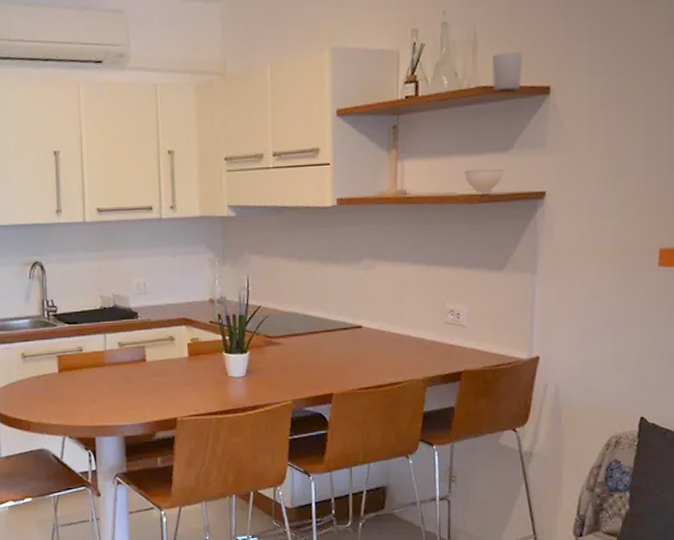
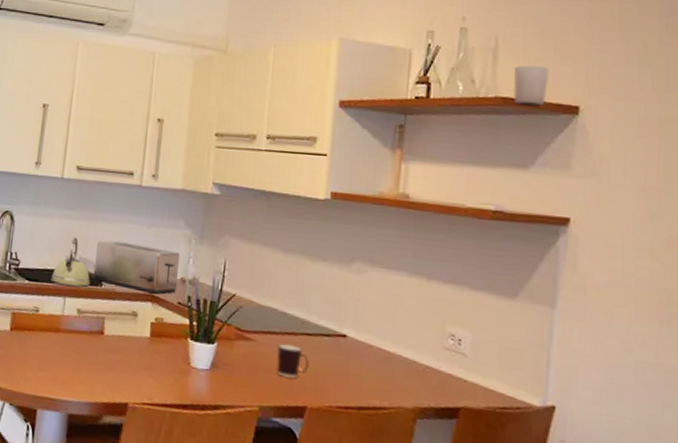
kettle: none [89,276,127,323] -> present [50,237,91,287]
toaster: none [128,273,208,318] -> present [94,240,181,294]
mug: none [303,342,332,372] -> present [276,343,309,379]
bowl: present [464,168,504,193] -> none [476,181,522,210]

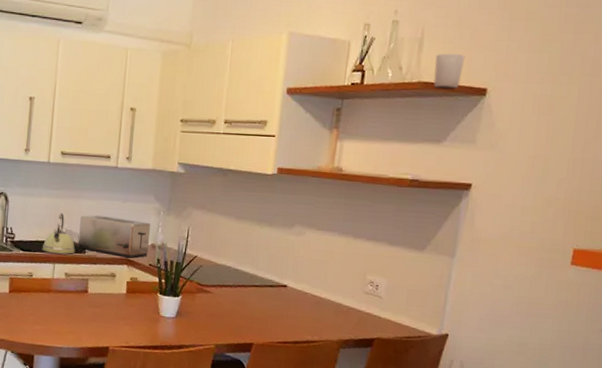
mug: present [276,343,309,379] -> none [229,294,256,322]

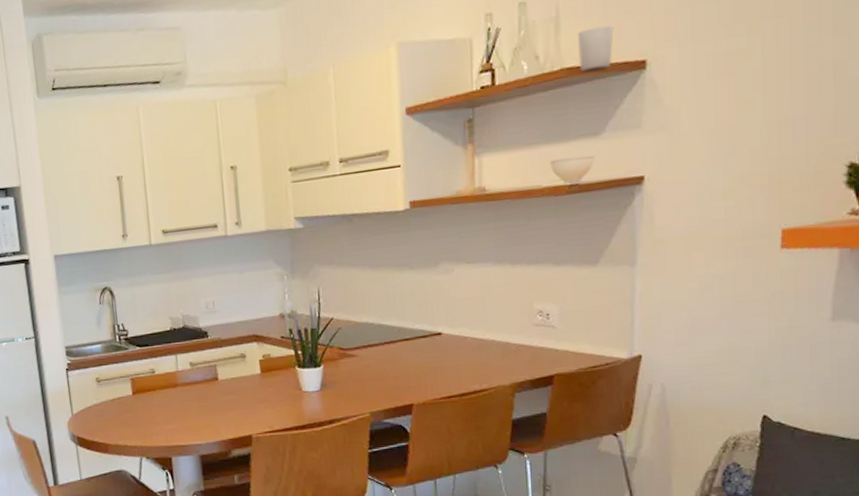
kettle: present [41,213,76,255] -> none [159,297,197,345]
toaster: present [78,214,151,258] -> none [196,290,278,335]
bowl: none [397,155,435,179] -> present [549,155,595,184]

